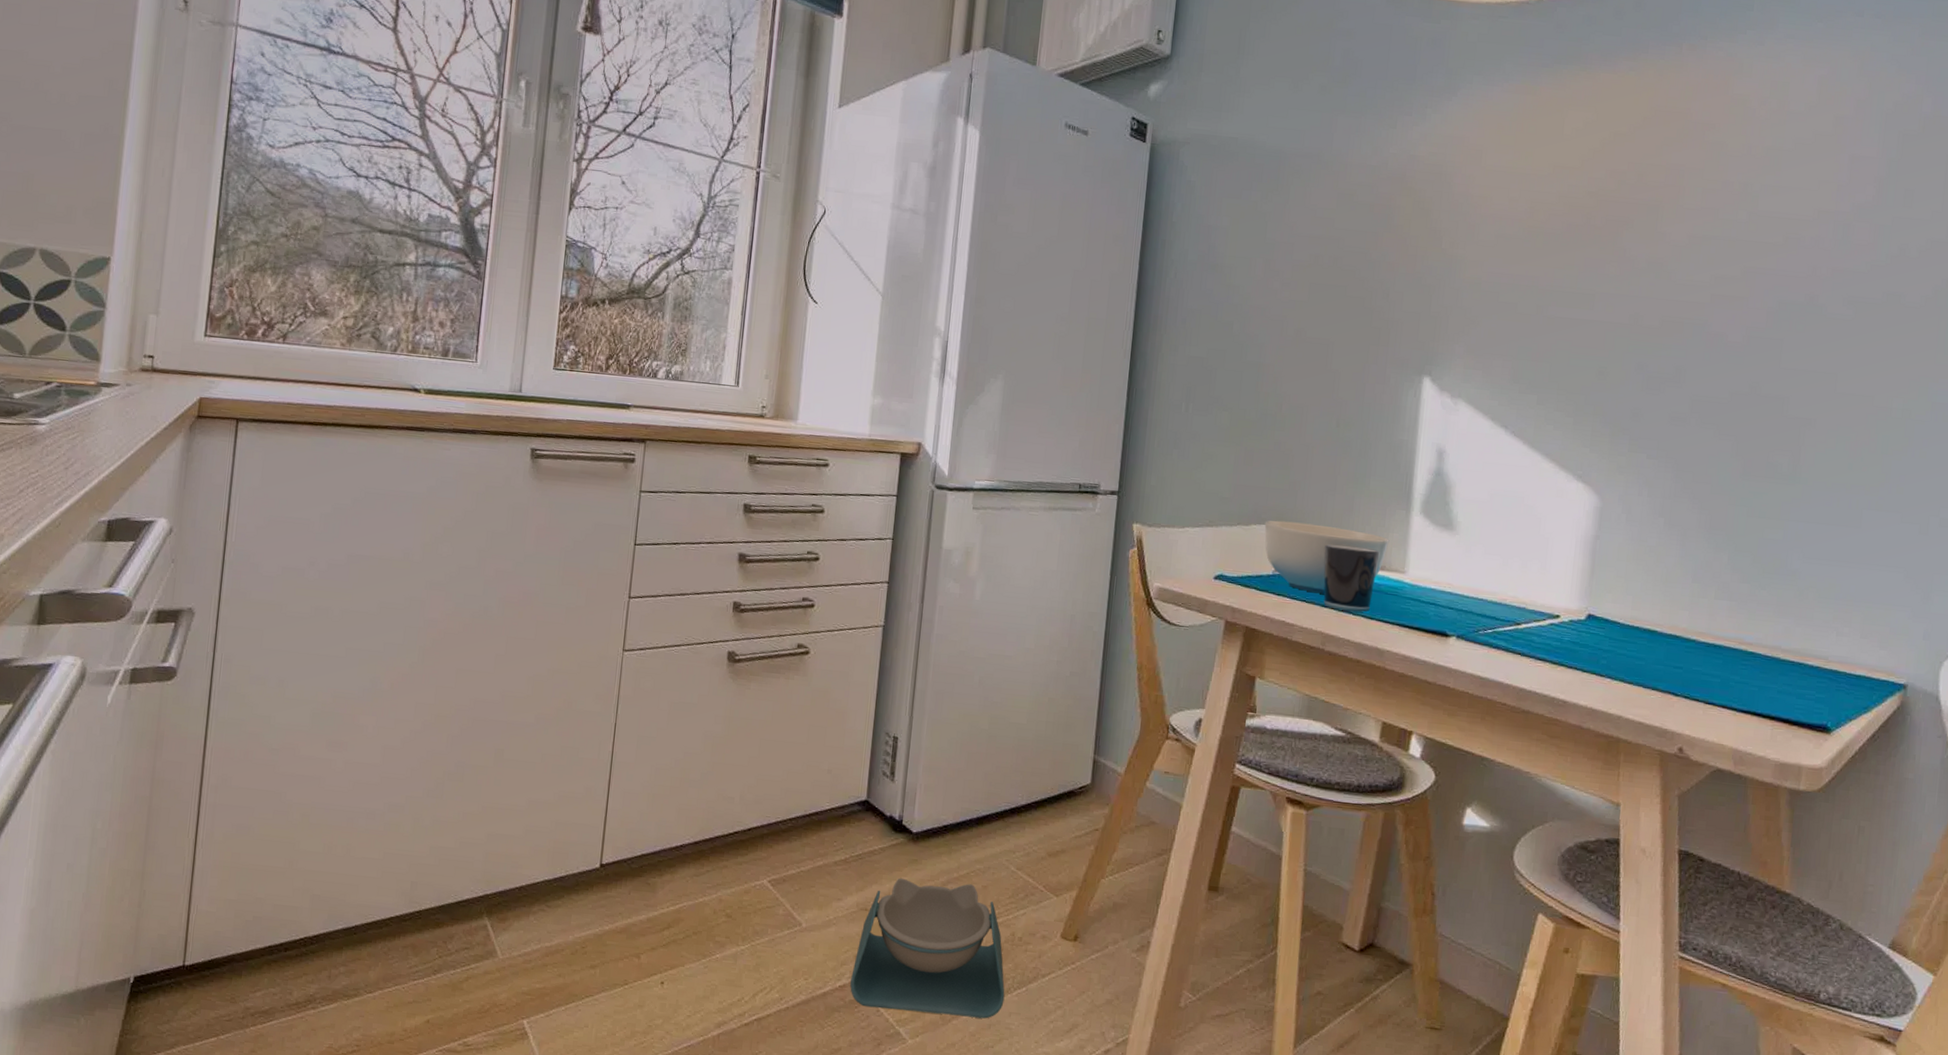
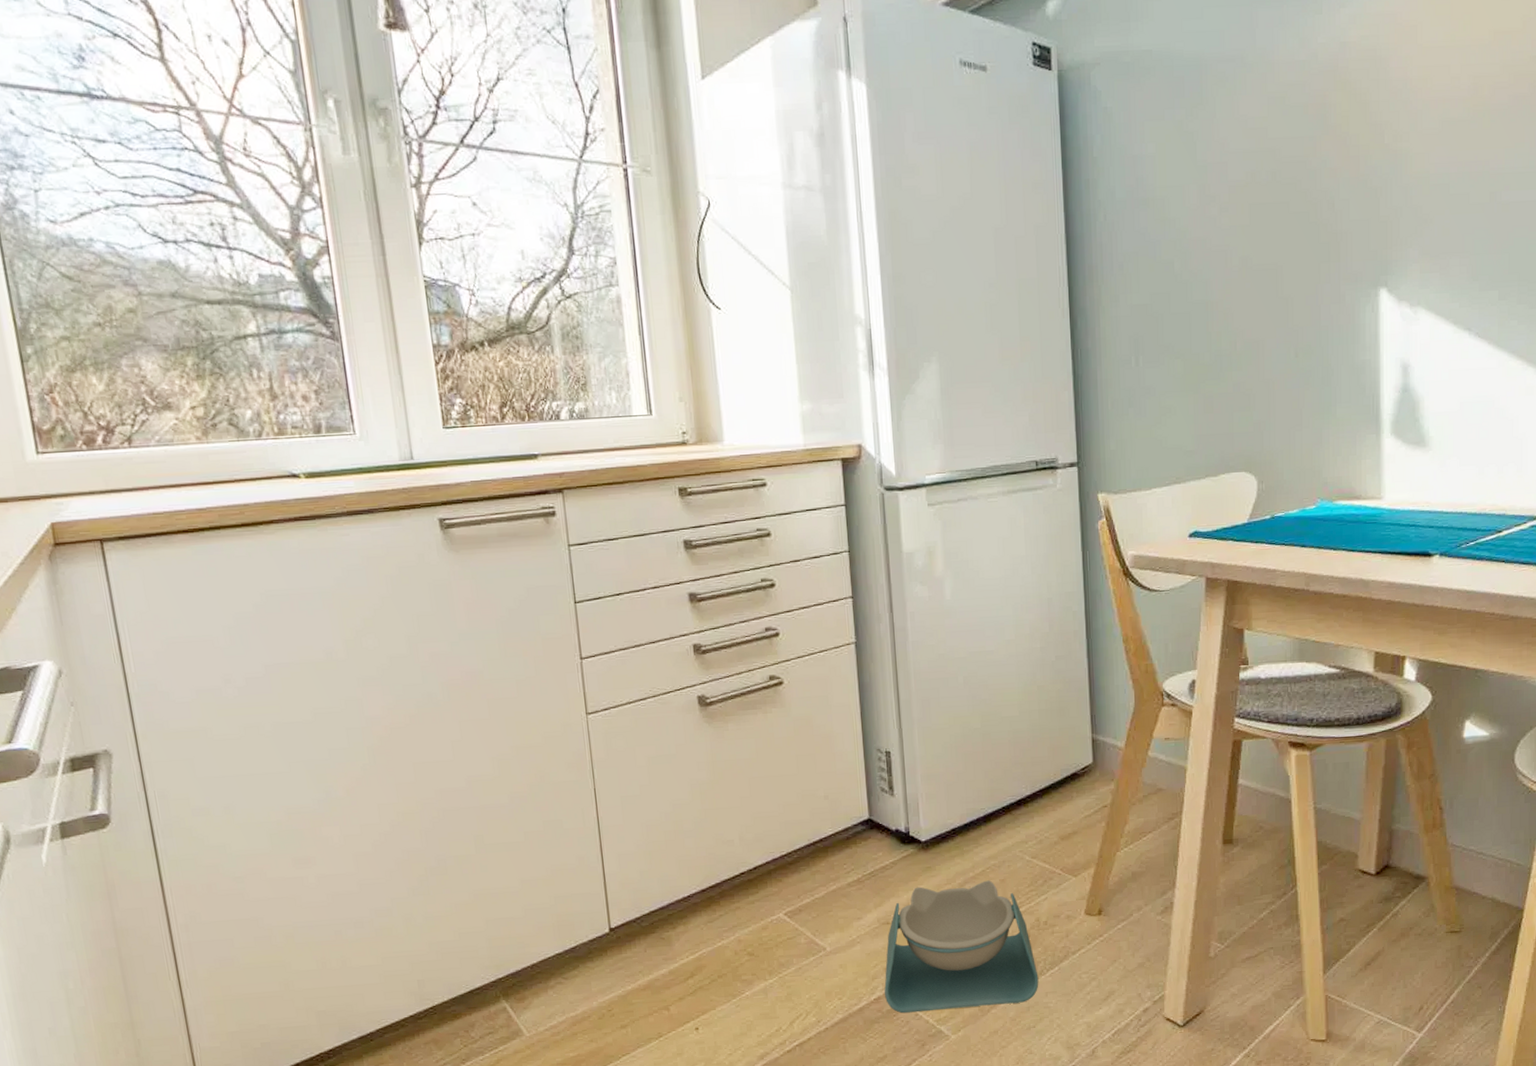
bowl: present [1264,520,1390,594] -> none [1233,463,1363,535]
mug: present [1323,544,1380,613] -> none [1297,479,1354,548]

